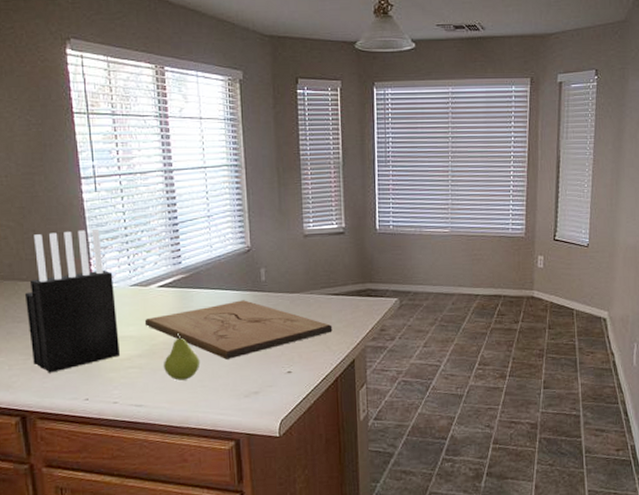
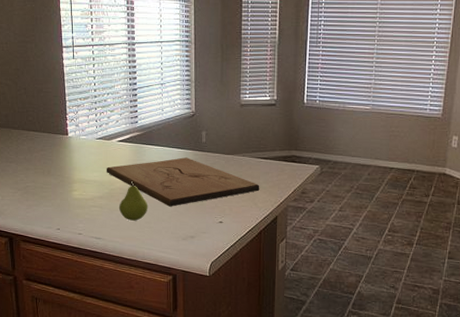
knife block: present [24,228,120,373] -> none [16,89,85,205]

